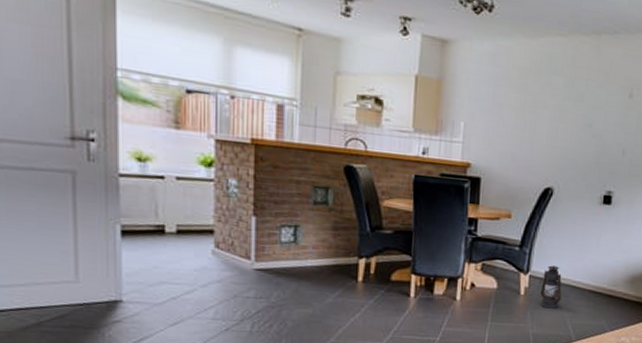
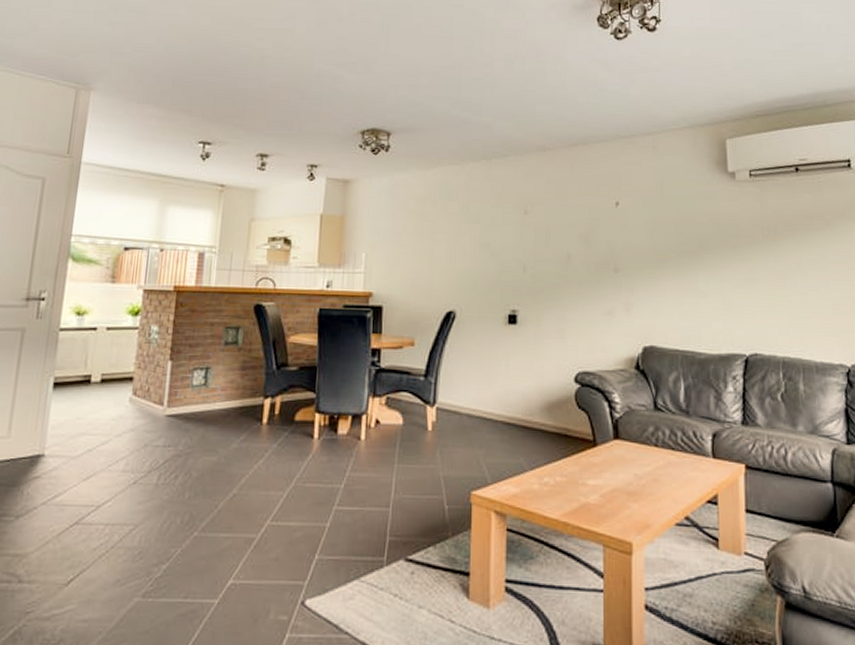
lantern: present [536,265,562,309] -> none [445,395,472,445]

